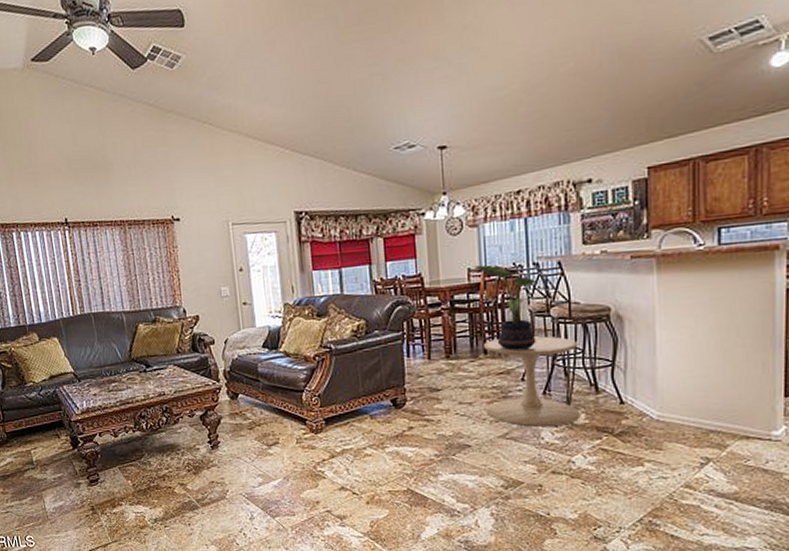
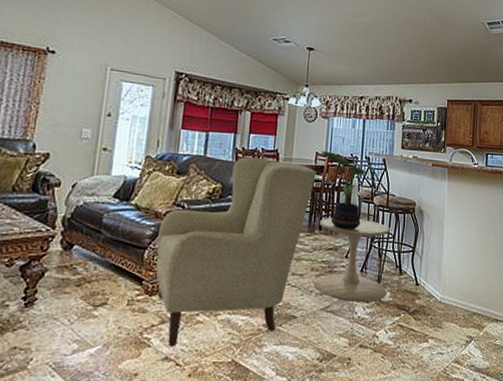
chair: none [311,285,472,478] -> present [156,157,316,347]

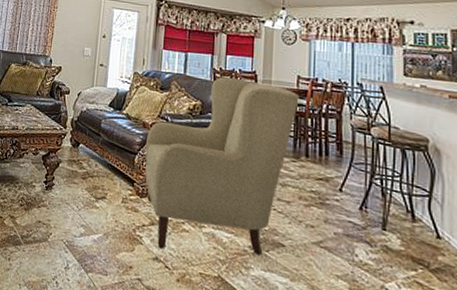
side table: present [315,218,391,302] -> none [304,145,397,247]
potted plant: present [321,151,367,230] -> none [303,74,360,162]

